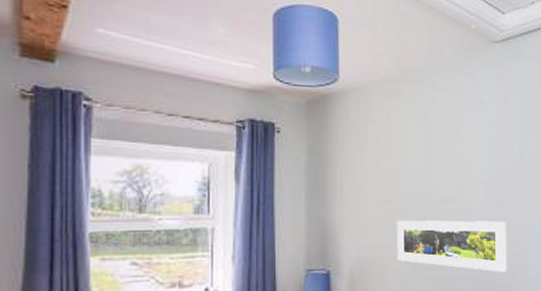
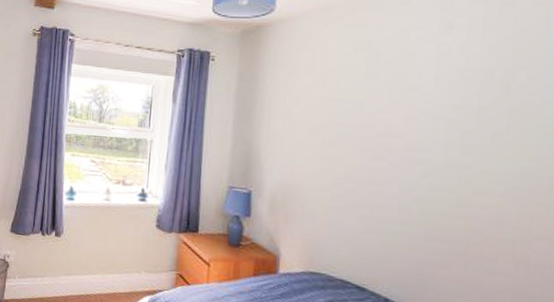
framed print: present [397,219,508,273] -> none [325,150,474,226]

